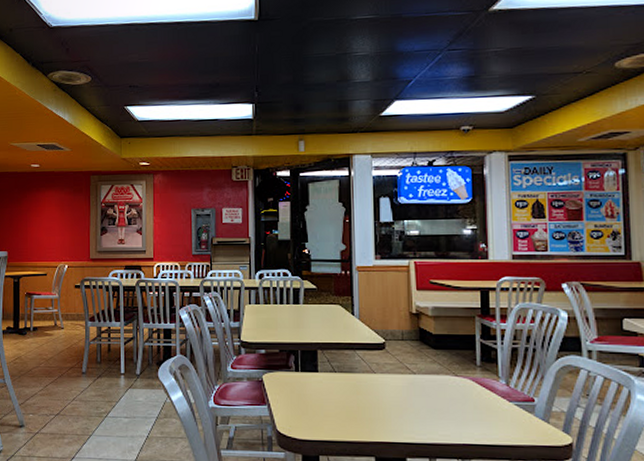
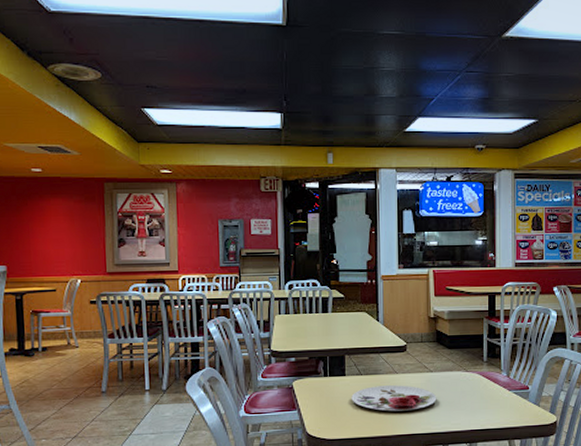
plate: none [324,385,422,416] -> present [351,385,437,412]

